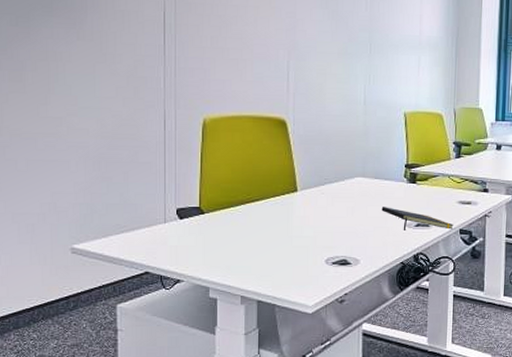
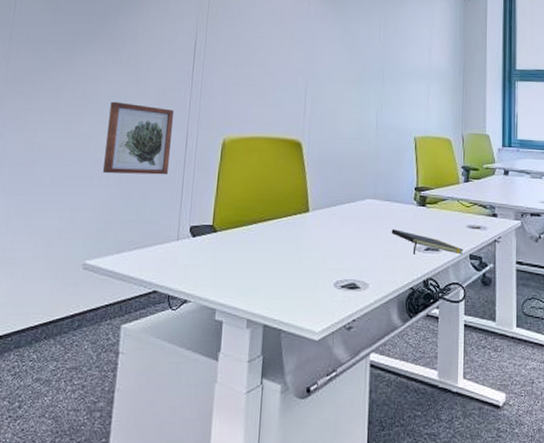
wall art: none [79,81,149,158] -> present [103,101,175,175]

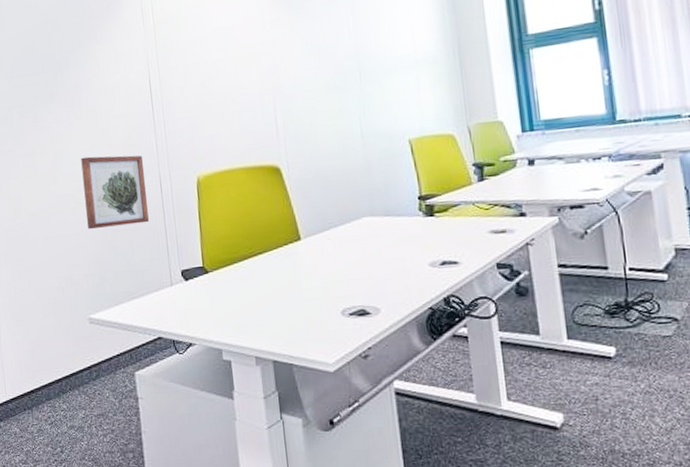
notepad: present [391,229,464,255] -> none [397,246,489,271]

